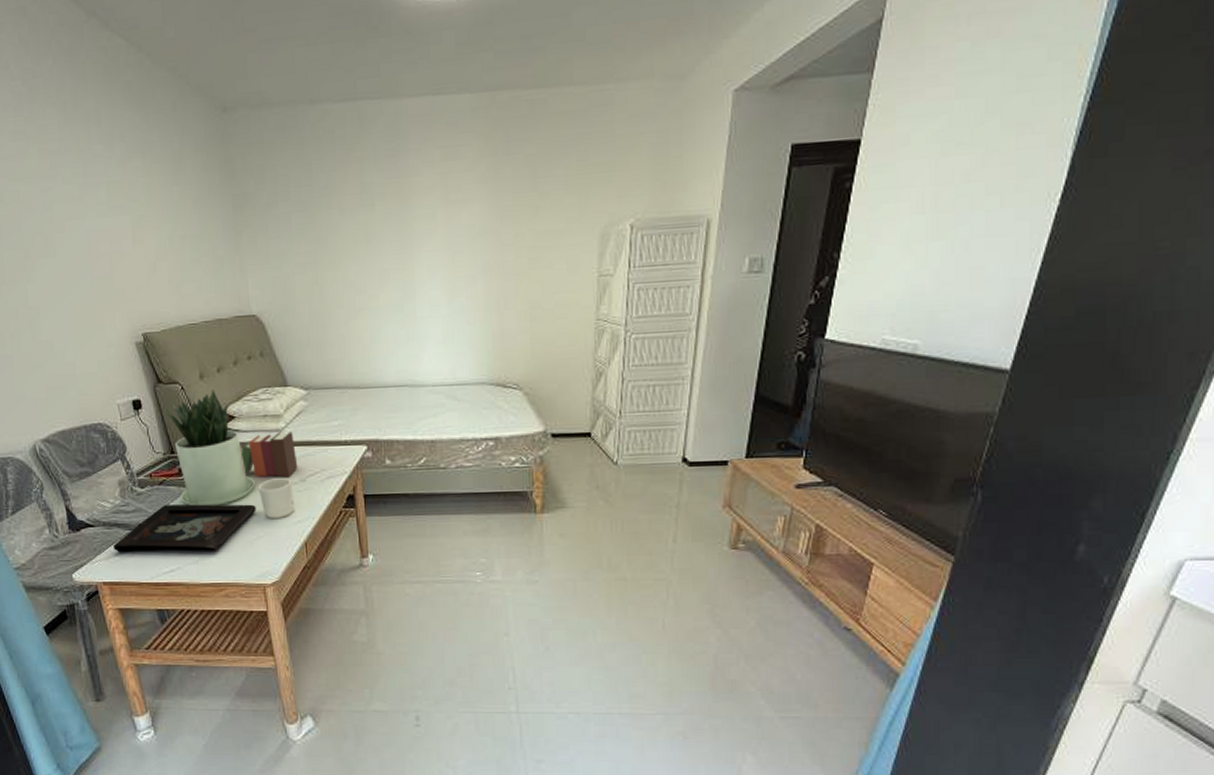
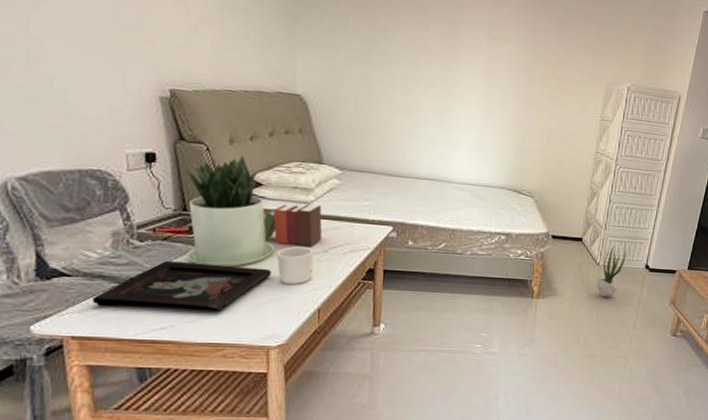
potted plant: none [617,439,653,505] -> present [596,247,626,298]

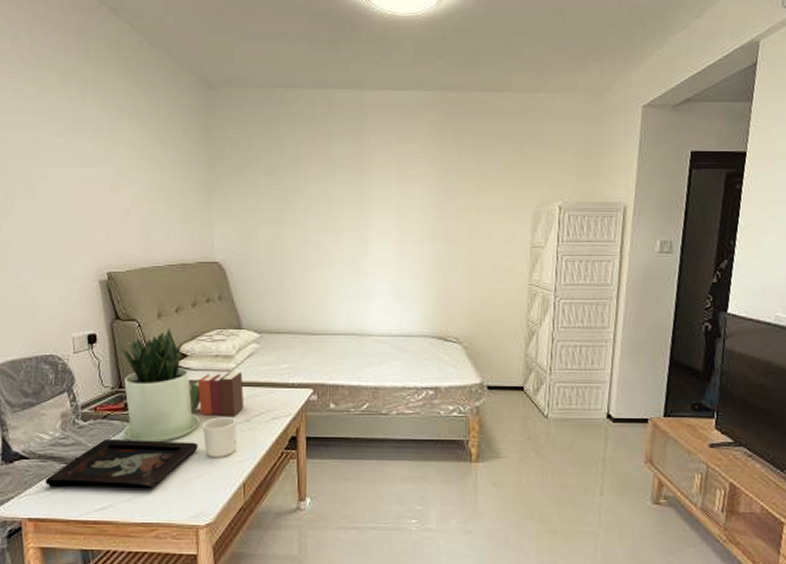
potted plant: present [596,247,626,298] -> none [547,394,581,457]

